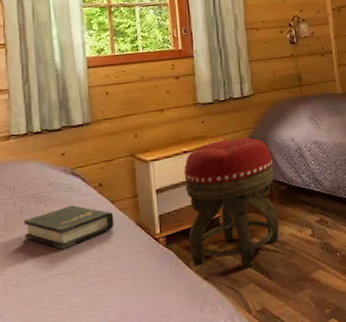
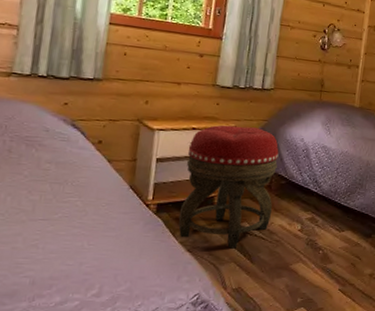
hardback book: present [23,205,115,250] -> none [9,155,108,197]

